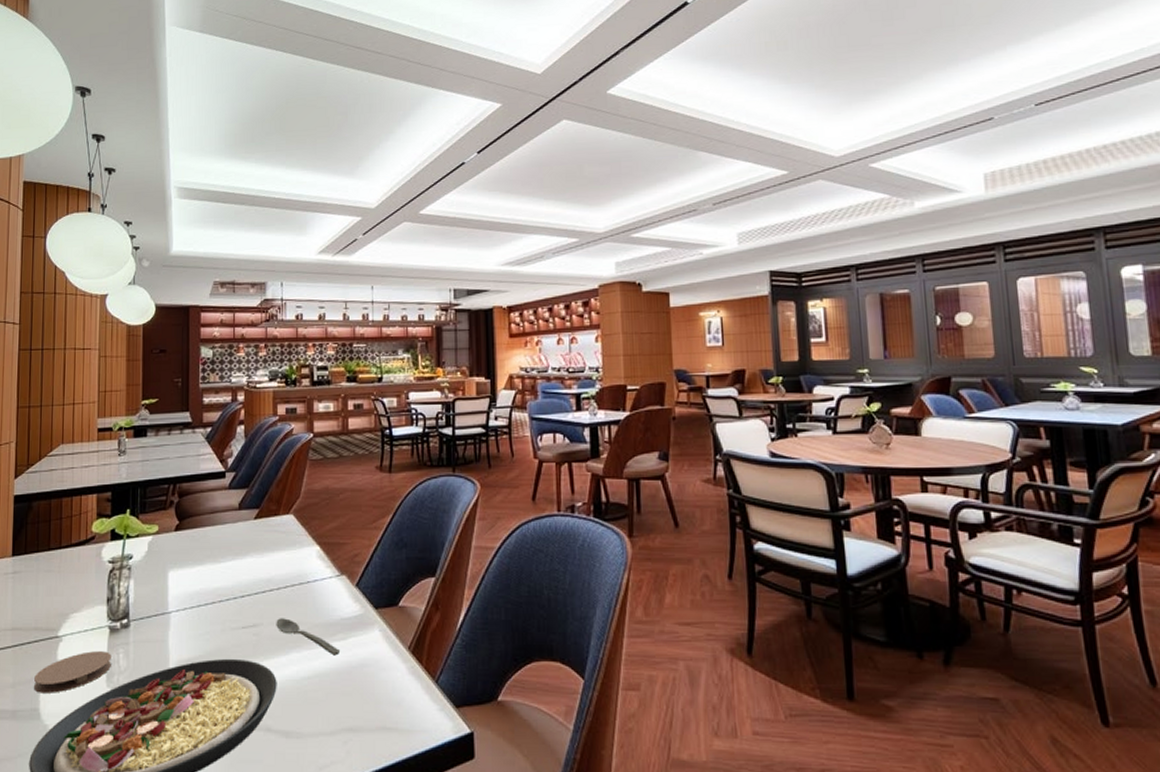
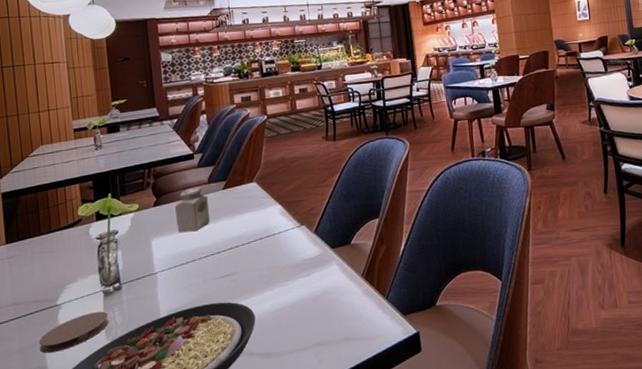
salt shaker: none [198,512,237,567] -> present [175,187,211,233]
spoon: present [276,618,341,656] -> none [249,265,307,289]

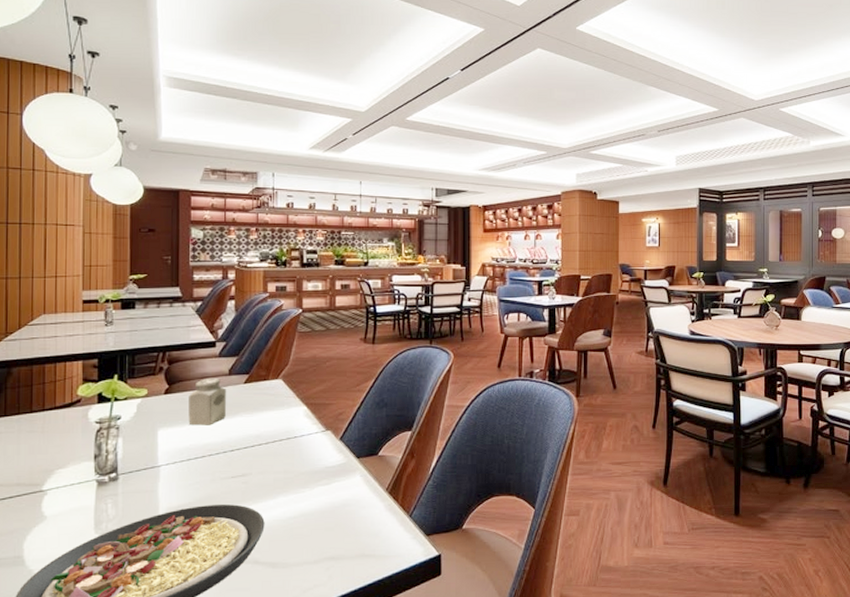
coaster: present [39,311,109,354] -> none [17,502,99,542]

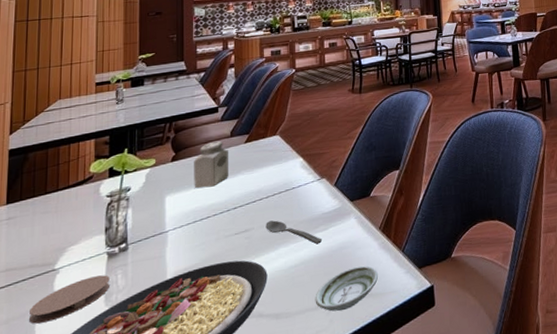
coaster: none [17,502,99,542] -> present [29,275,110,324]
spoon: none [264,468,325,498] -> present [265,220,323,245]
saucer: none [314,525,383,569] -> present [315,265,379,312]

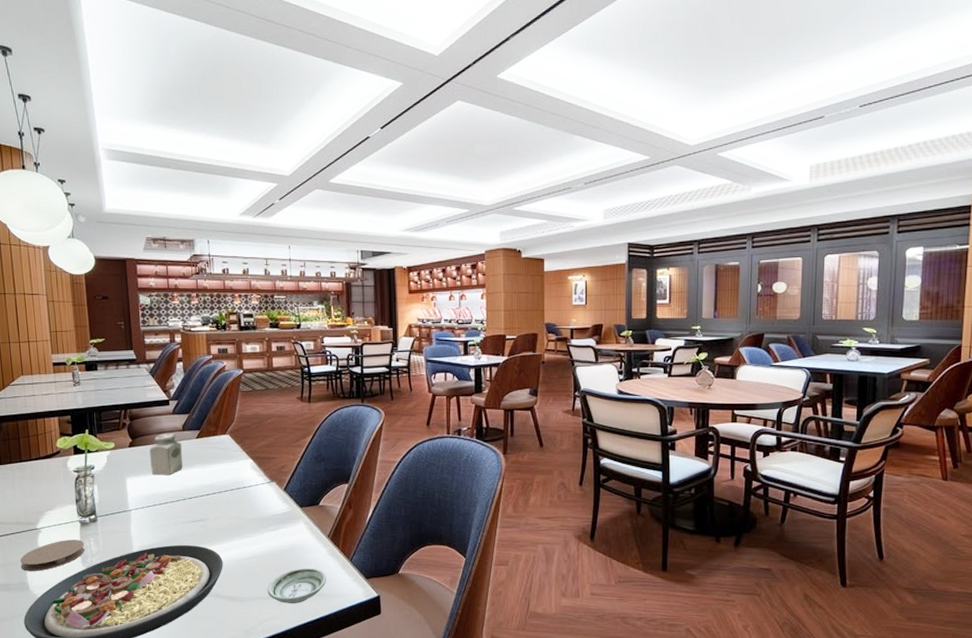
spoon: present [265,220,323,245] -> none [219,514,274,542]

